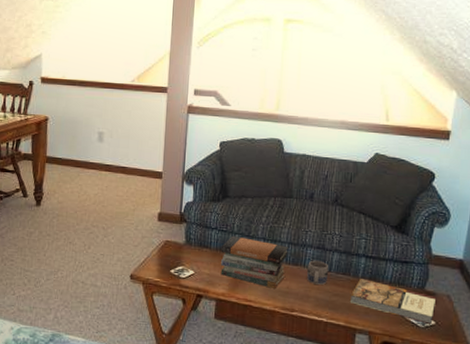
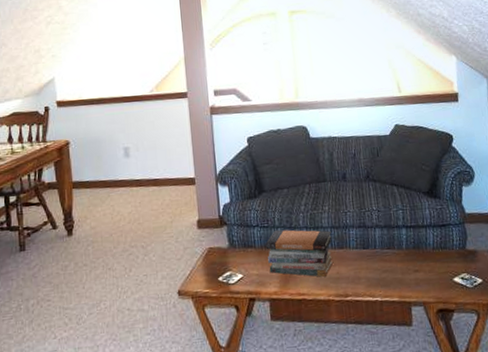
mug: present [307,260,329,285] -> none [353,239,375,264]
book: present [349,279,437,324] -> none [399,249,479,283]

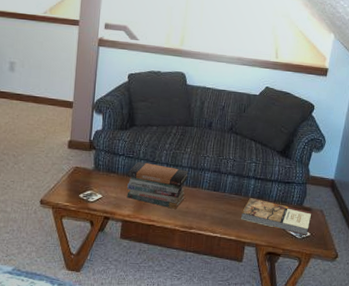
book: none [399,249,479,283] -> present [240,198,312,235]

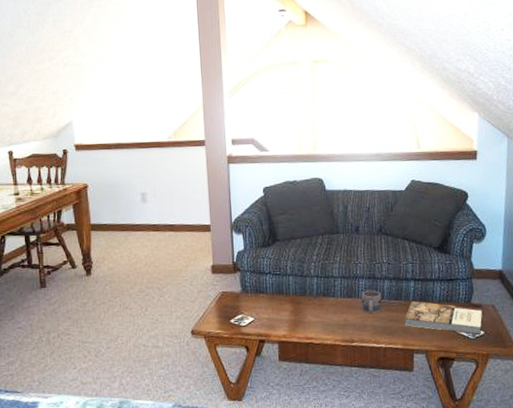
book stack: present [127,161,189,209] -> none [277,277,342,323]
mug: none [204,182,224,204] -> present [361,290,382,313]

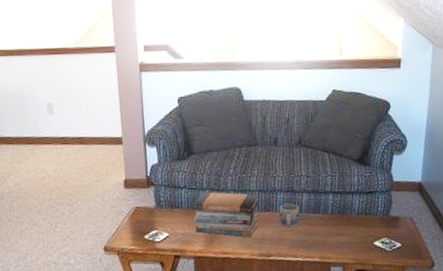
book stack: none [277,277,342,323] -> present [192,191,259,238]
book: present [404,301,483,335] -> none [322,214,401,247]

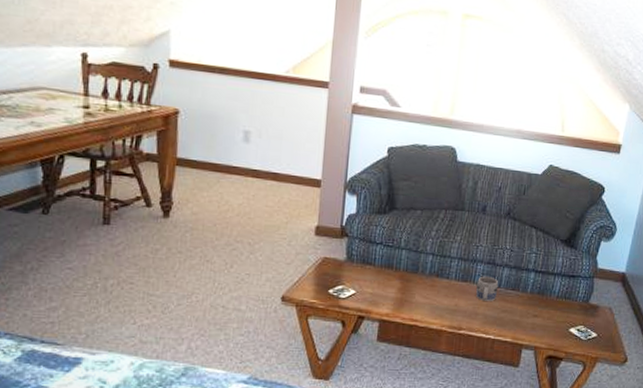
book stack: present [192,191,259,238] -> none [385,251,458,307]

